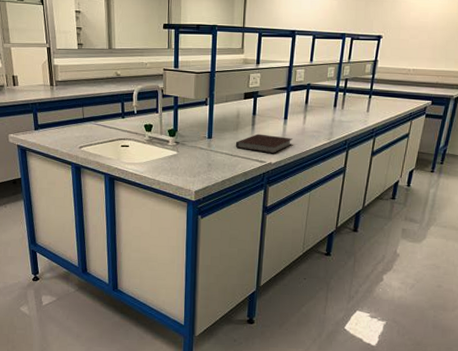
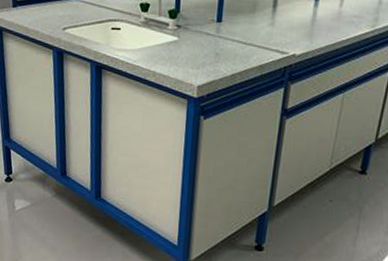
notebook: present [235,134,292,154] -> none [250,17,325,44]

